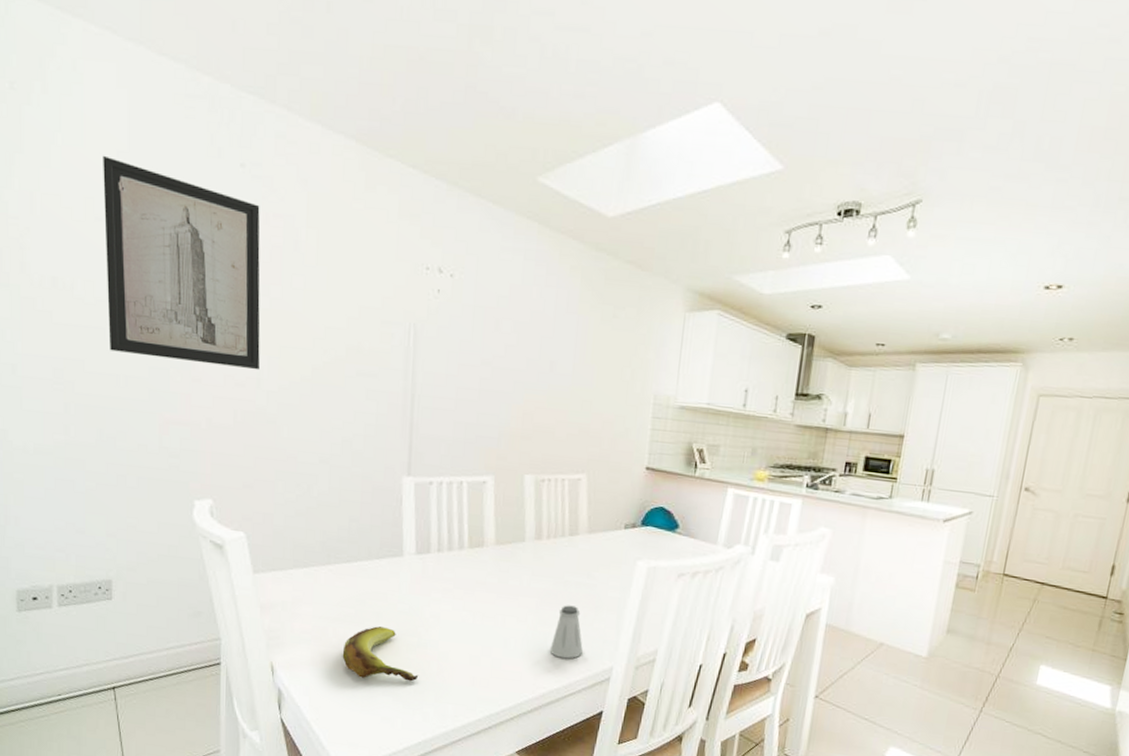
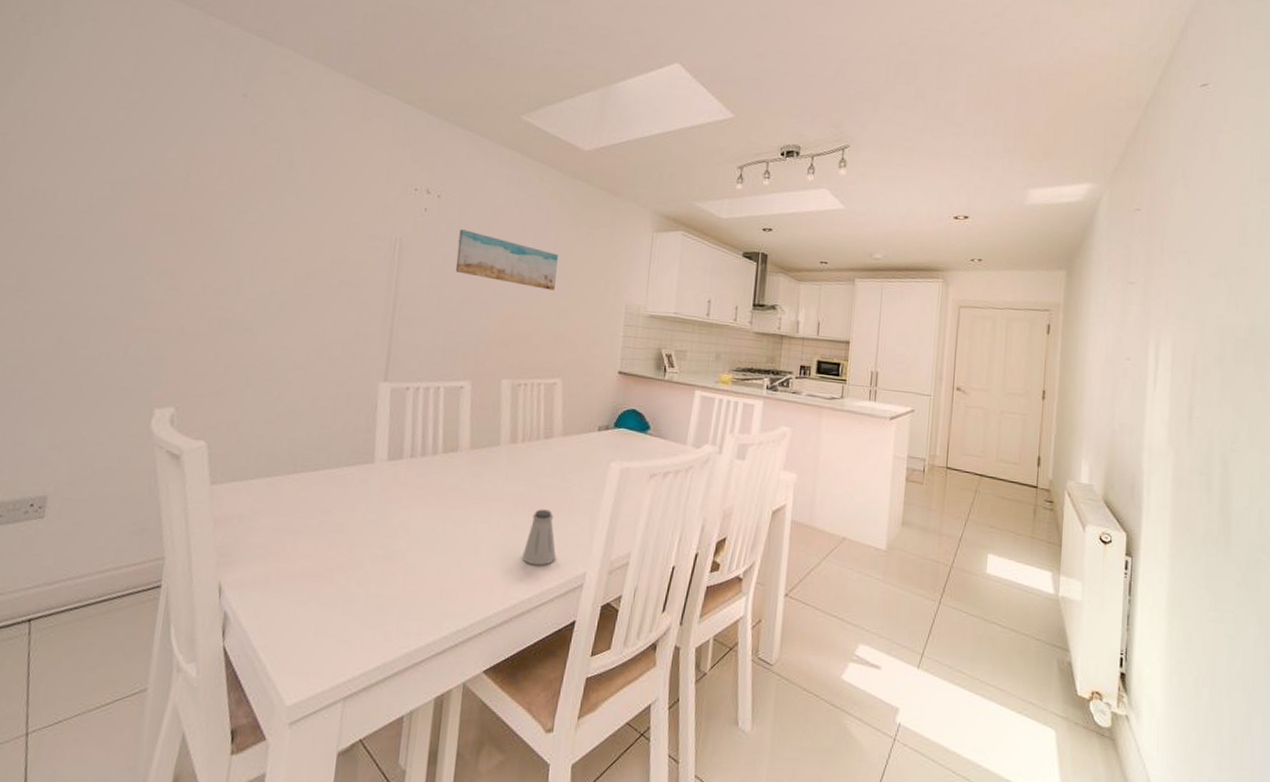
wall art: present [103,155,260,371] -> none [84,81,258,280]
banana: present [342,626,419,682] -> none [300,538,383,598]
wall art: none [472,312,581,379] -> present [455,229,558,290]

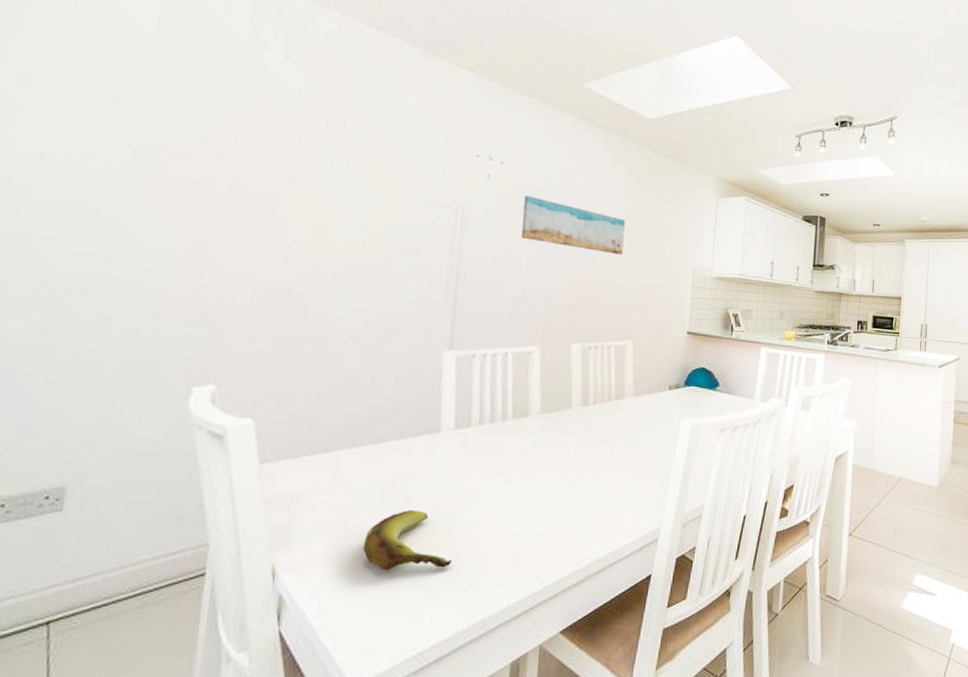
banana: none [300,538,383,598] -> present [362,510,453,571]
saltshaker: present [522,509,556,566] -> none [596,468,630,524]

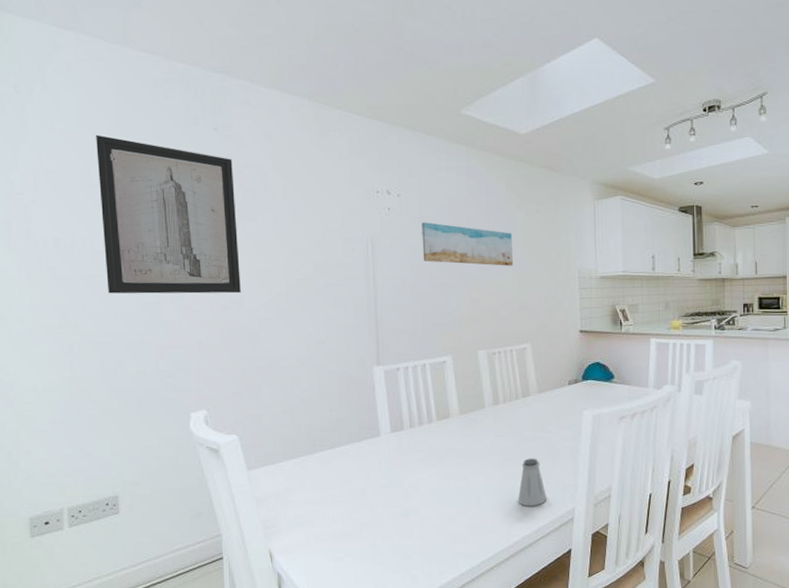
wall art: none [103,38,303,249] -> present [96,134,241,294]
banana: present [362,510,453,571] -> none [333,502,404,552]
saltshaker: none [596,468,630,524] -> present [517,458,547,507]

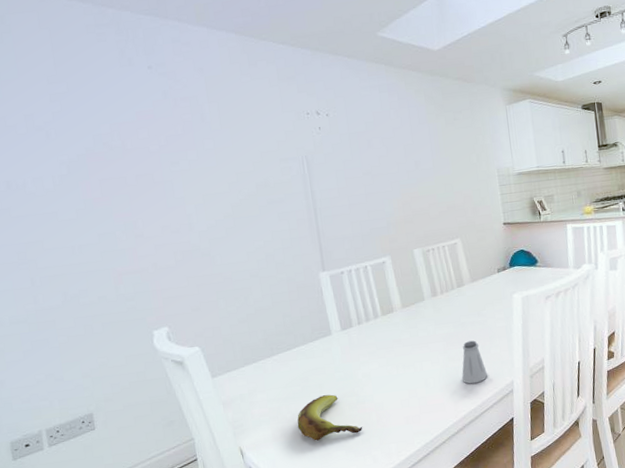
wall art: present [96,134,241,294] -> none [35,81,189,229]
banana: none [333,502,404,552] -> present [297,394,363,441]
wall art: present [422,222,514,266] -> none [351,137,439,174]

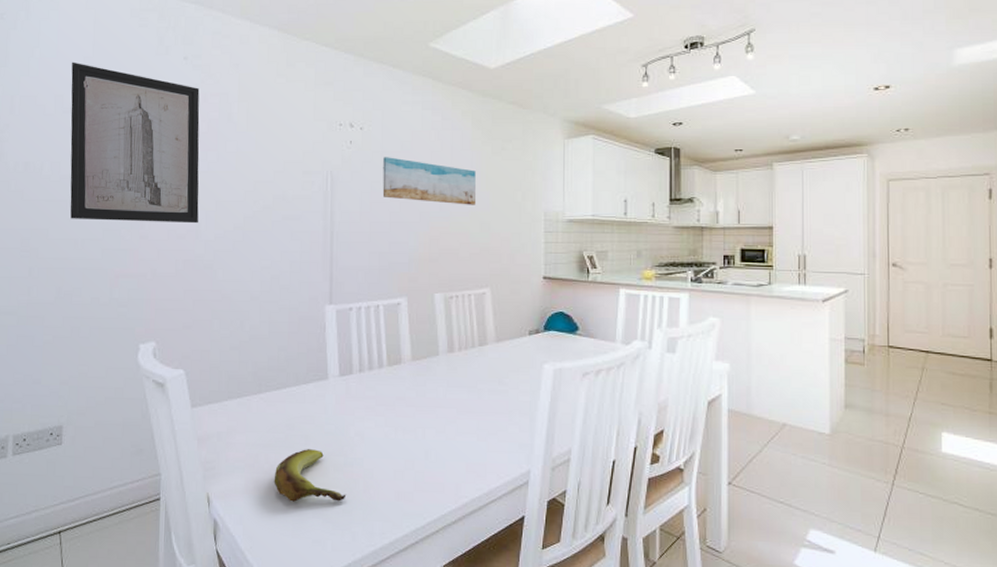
wall art: none [35,81,189,229] -> present [70,62,200,224]
wall art: none [351,137,439,174] -> present [382,157,477,205]
saltshaker: present [461,340,488,384] -> none [469,412,500,466]

